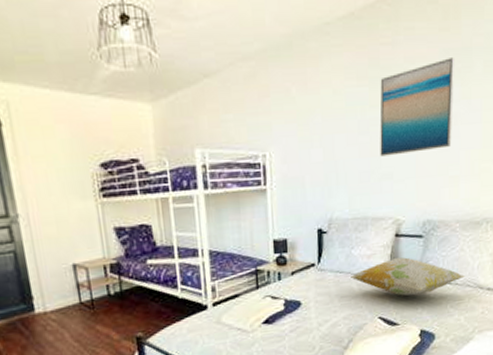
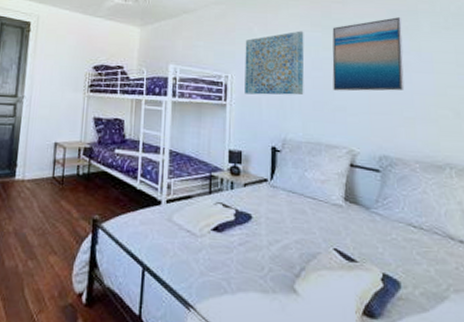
wall art: none [282,87,350,174] -> present [245,31,305,95]
decorative pillow: present [351,257,465,296] -> none [304,188,430,233]

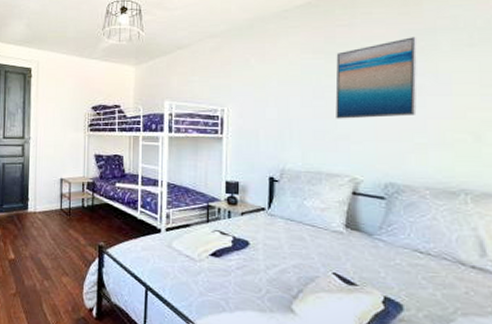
wall art: present [245,31,305,95] -> none [241,59,305,127]

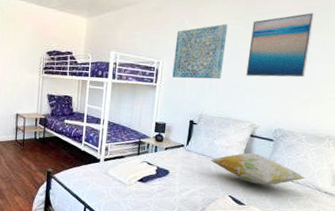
wall art: none [241,59,305,127] -> present [172,23,228,79]
decorative pillow: none [302,216,439,259] -> present [210,153,306,186]

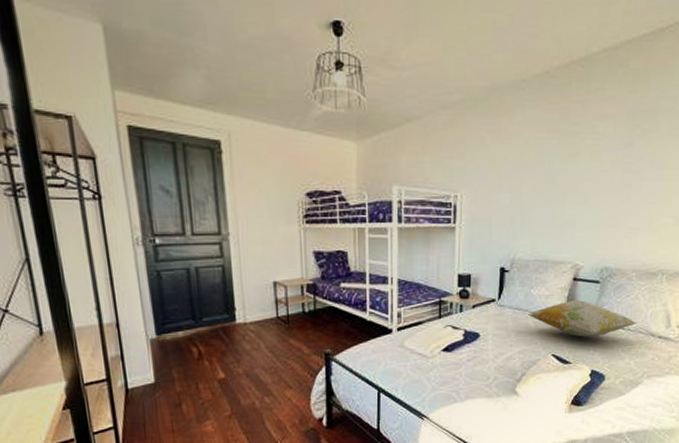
wall art: present [172,23,228,79] -> none [475,138,539,214]
wall art: present [246,13,315,78] -> none [564,118,642,205]

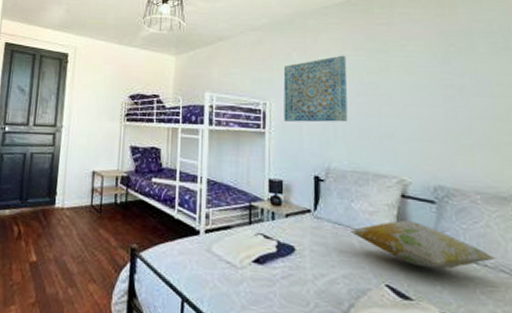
wall art: none [475,138,539,214] -> present [283,55,348,122]

